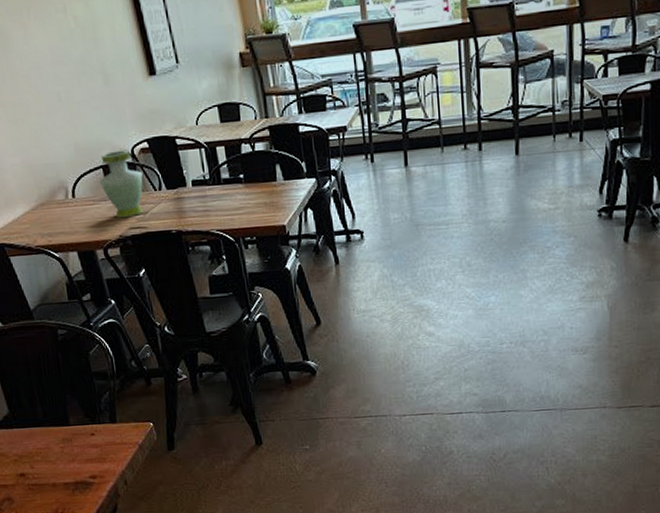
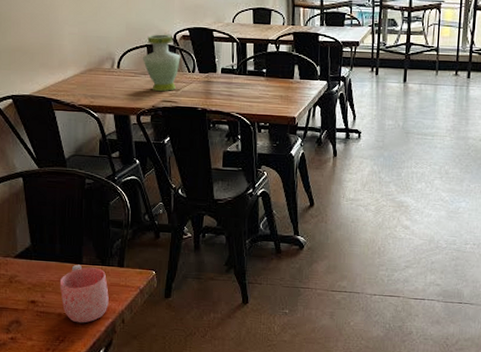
mug: none [47,426,107,491] -> present [59,264,109,323]

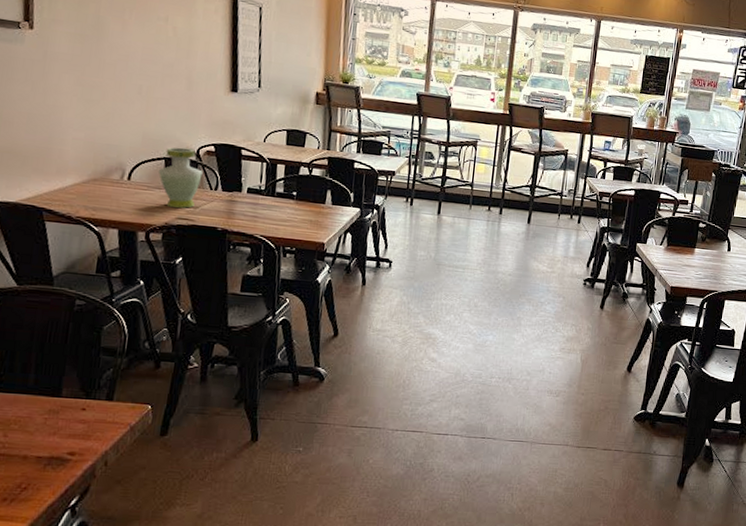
mug: present [59,264,109,323] -> none [29,397,91,467]

